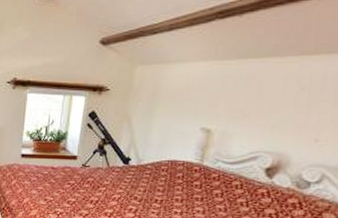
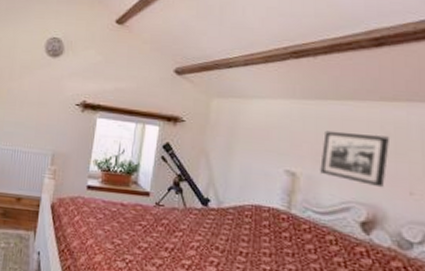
picture frame: none [234,88,304,137] -> present [320,130,389,188]

